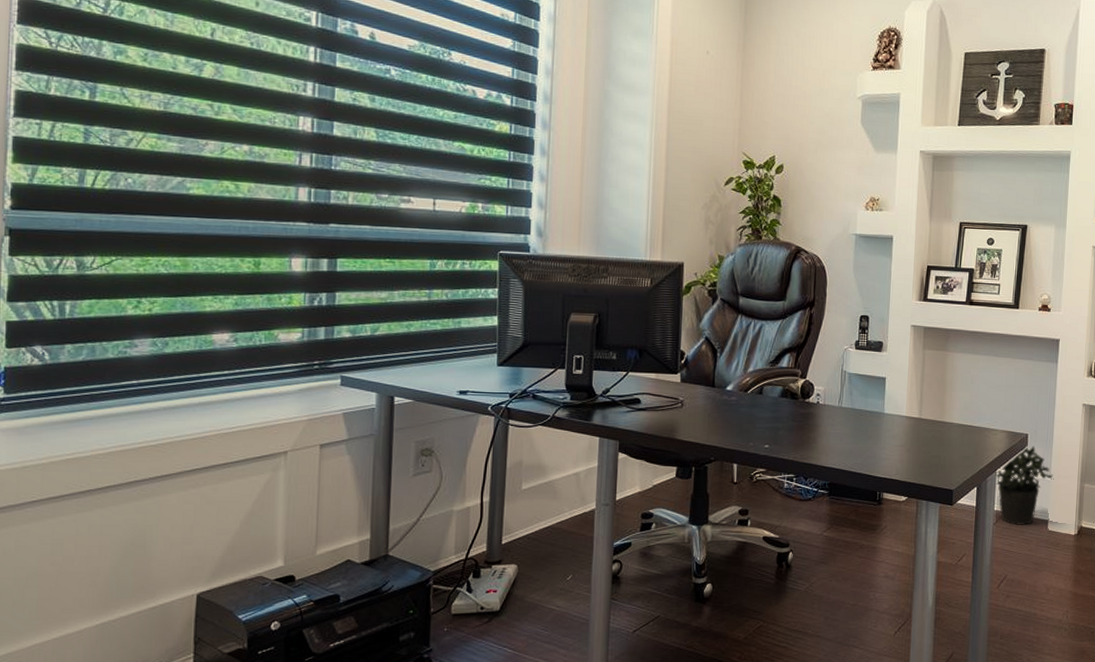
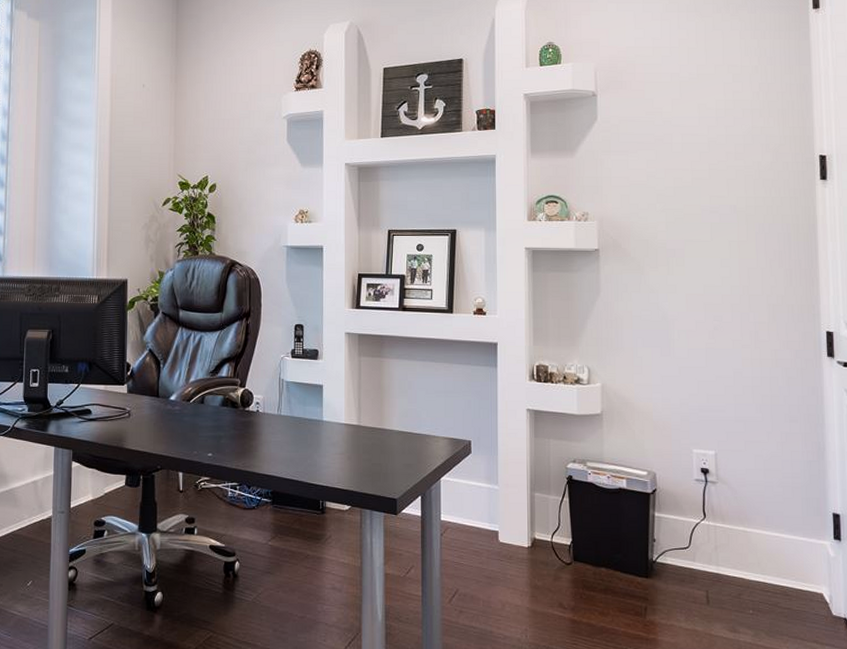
potted plant: present [995,446,1054,525] -> none [439,453,502,536]

